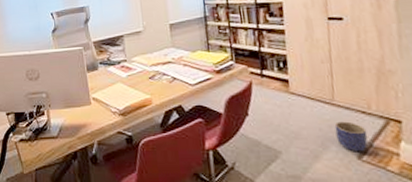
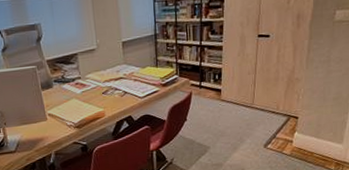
planter: present [334,121,368,152] -> none [251,120,274,142]

